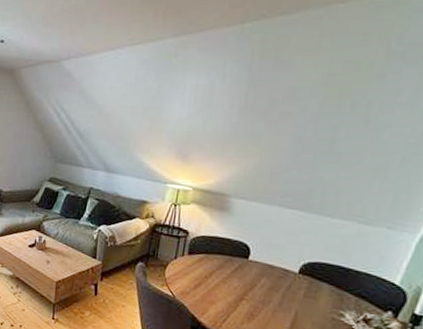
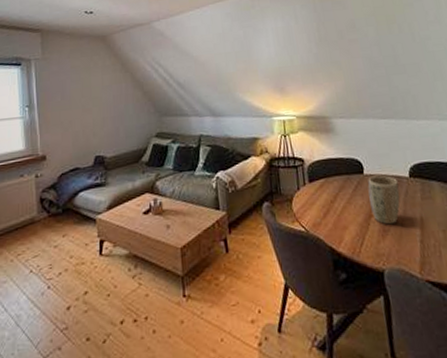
plant pot: none [244,263,284,312] -> present [368,175,400,225]

